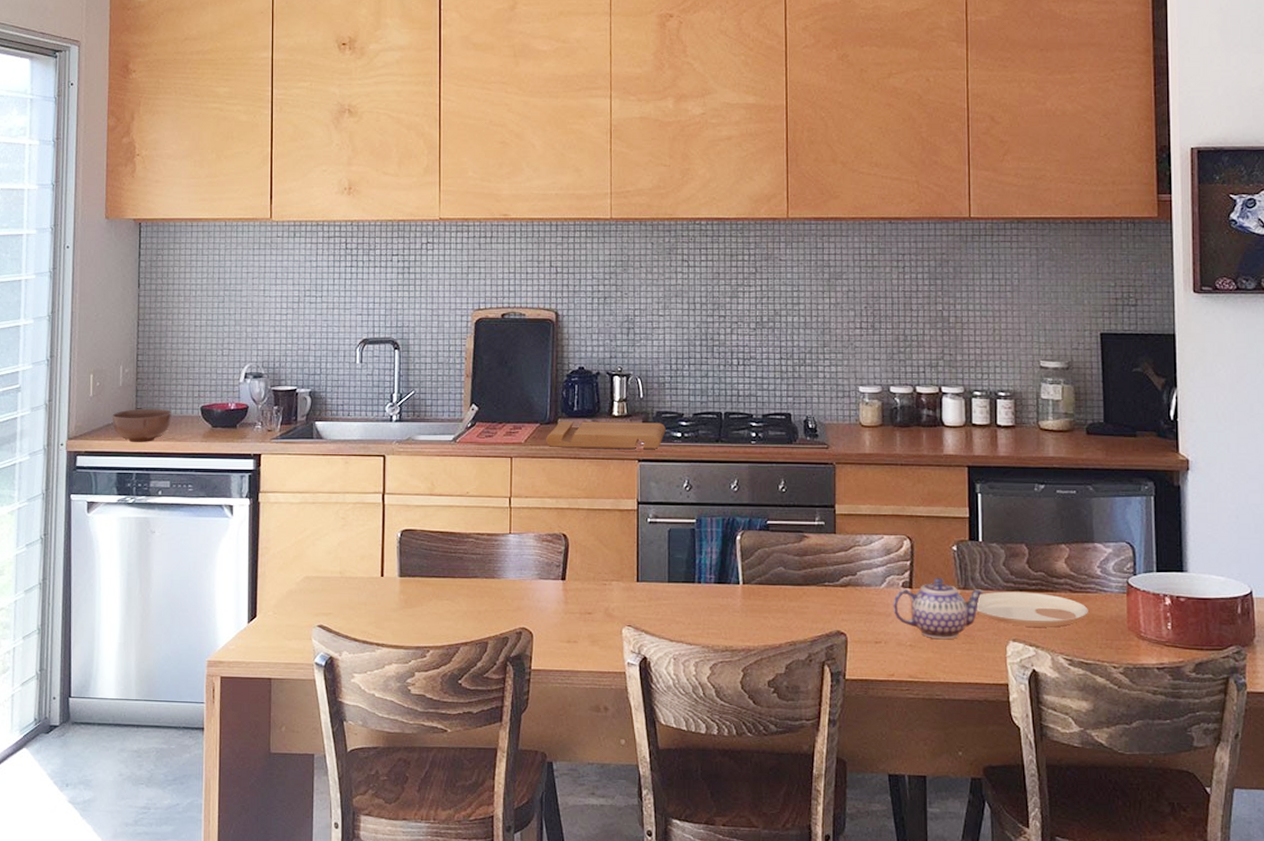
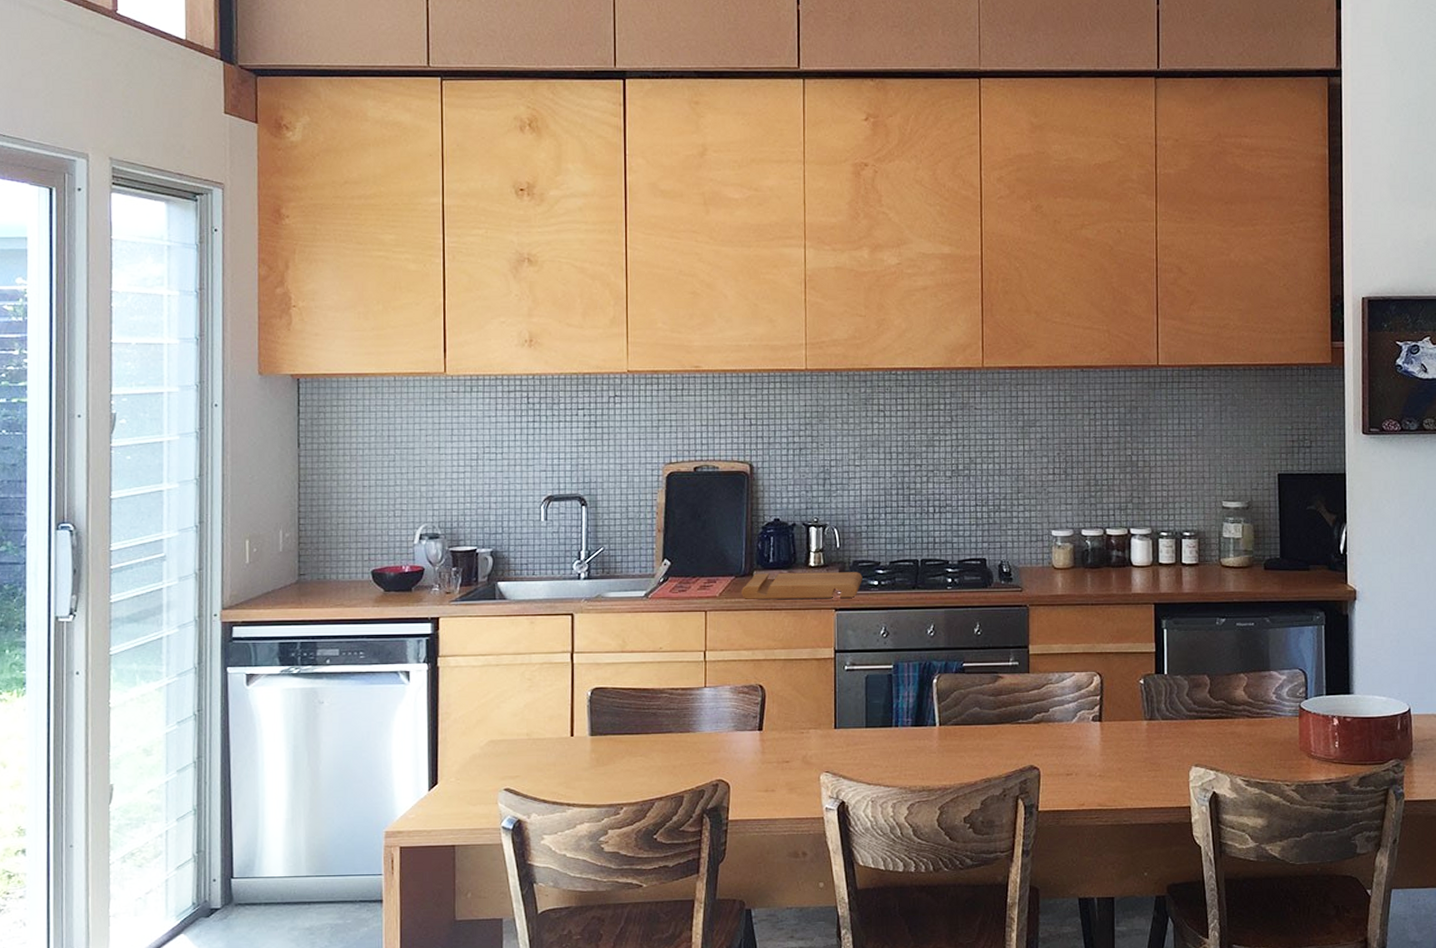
bowl: present [111,408,172,443] -> none [271,573,339,611]
teapot: present [893,577,986,640] -> none [1083,710,1170,769]
plate: present [976,591,1088,627] -> none [1161,719,1264,752]

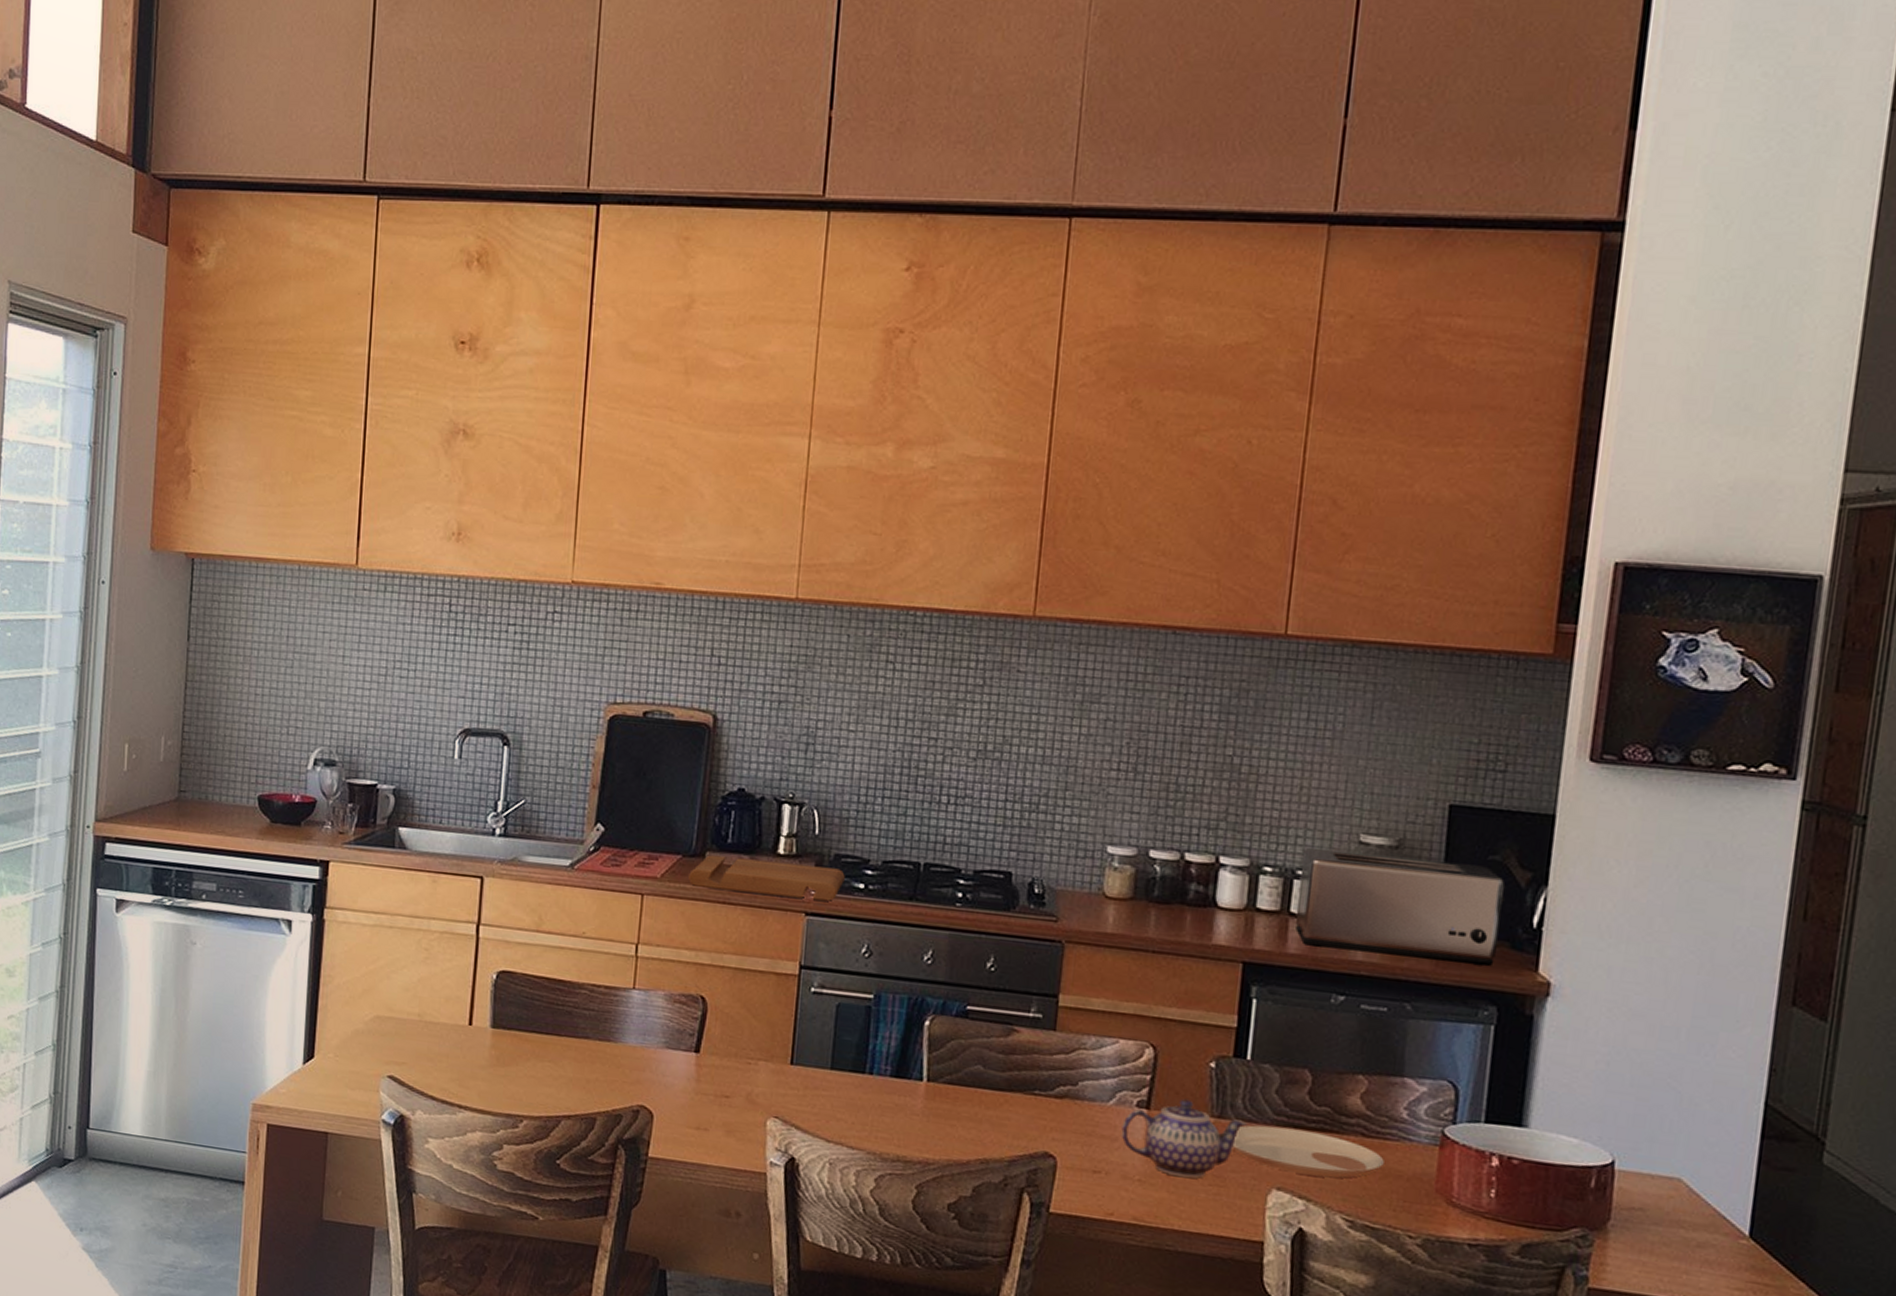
teapot: none [1083,710,1170,769] -> present [1121,1098,1248,1179]
plate: none [1161,719,1264,752] -> present [1232,1125,1384,1179]
toaster: none [1186,514,1321,587] -> present [1295,847,1506,967]

